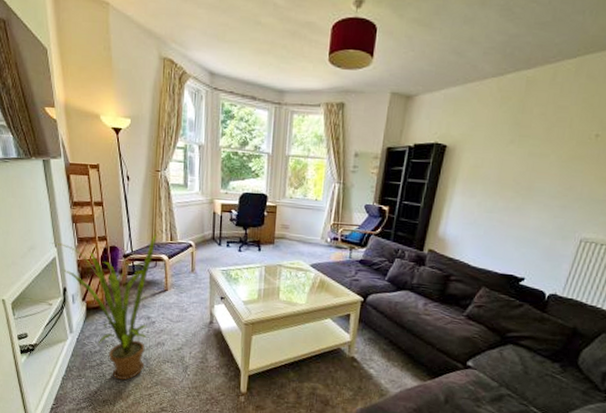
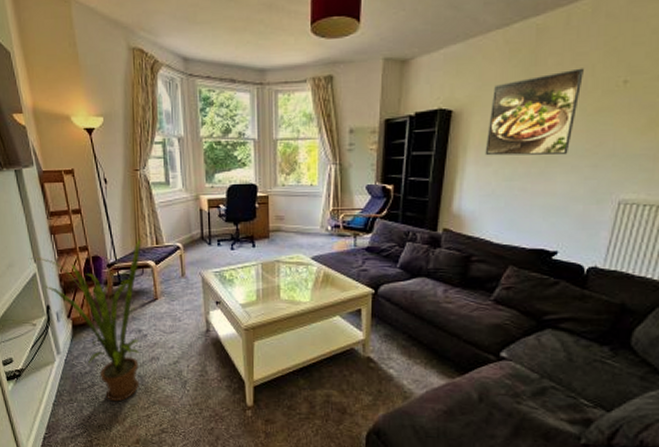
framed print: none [471,119,563,195] -> present [485,68,584,156]

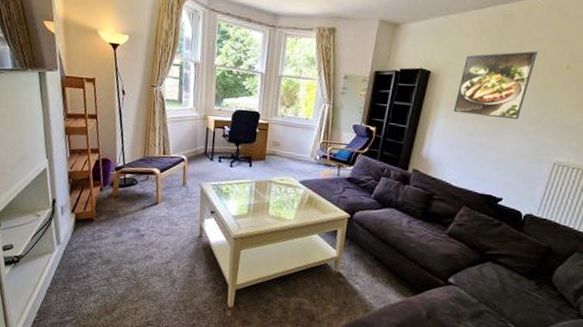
house plant: present [28,237,141,402] -> none [41,146,150,294]

